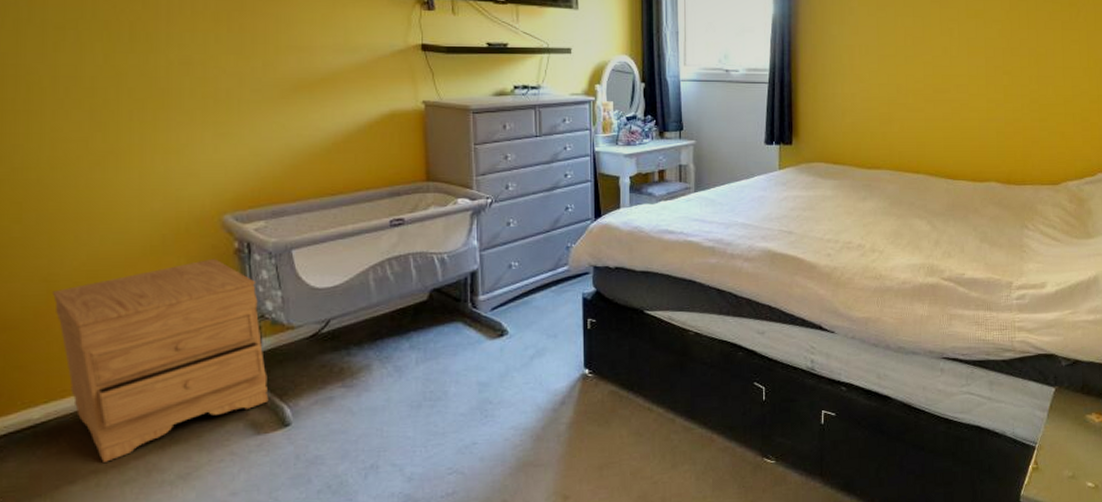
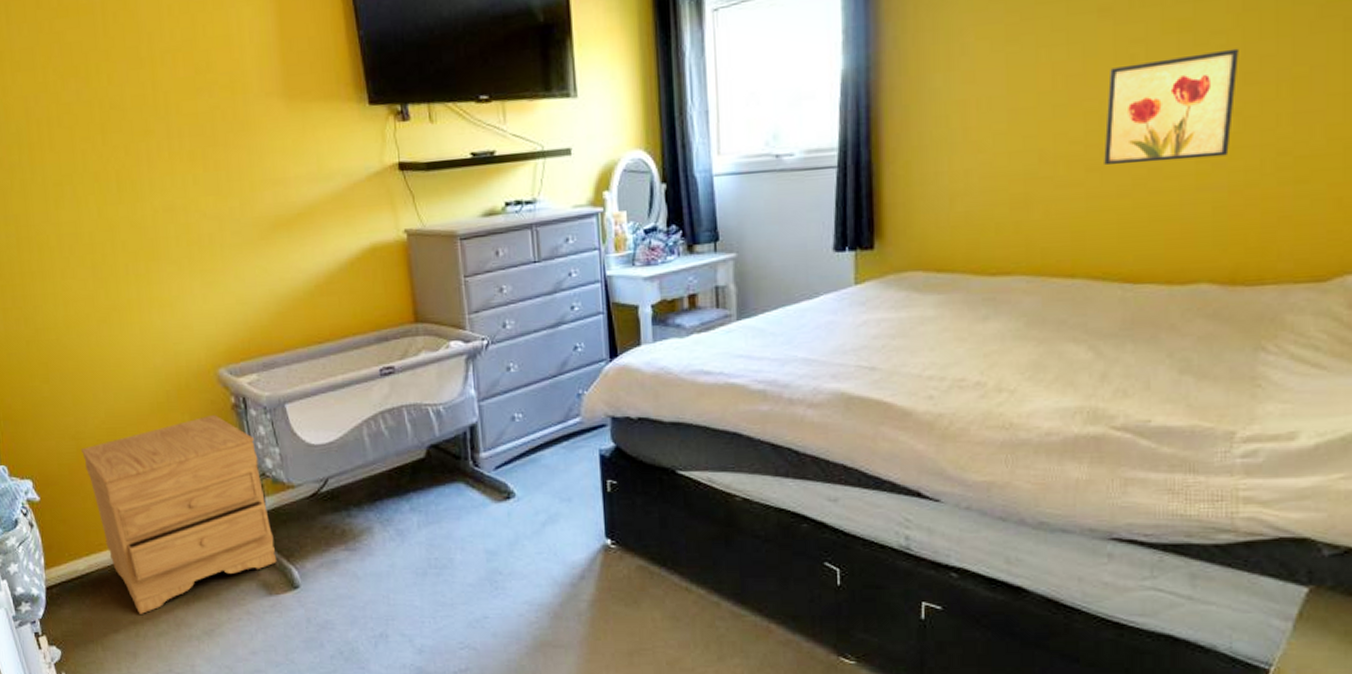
wall art: none [935,32,1008,100] -> present [1104,48,1239,166]

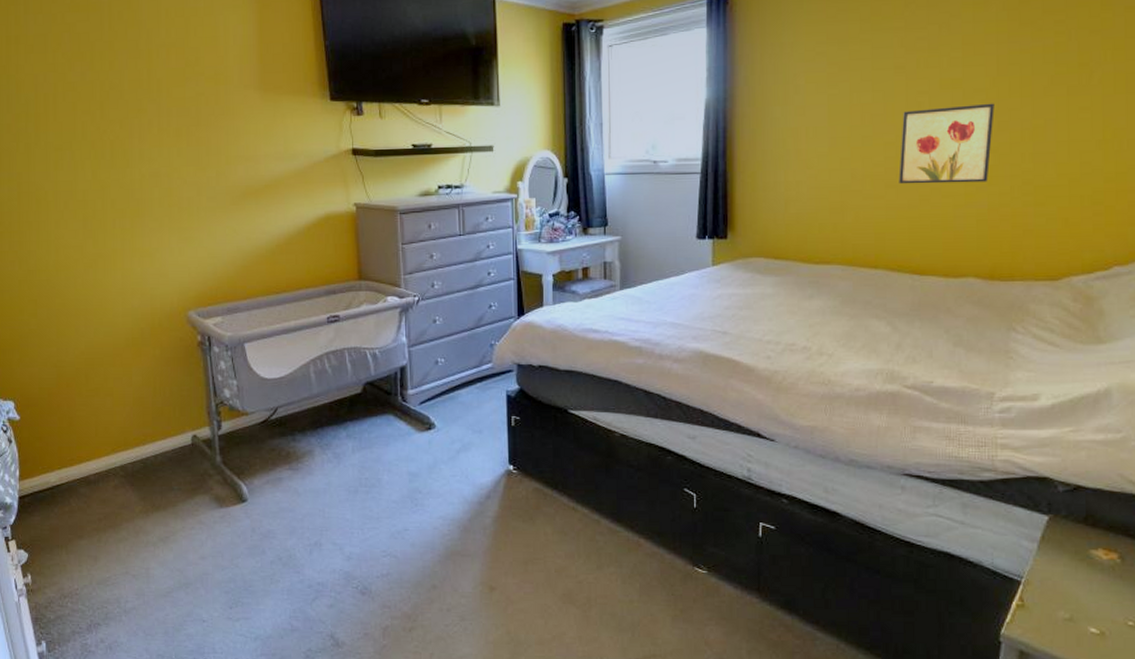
nightstand: present [80,414,277,614] -> none [60,349,229,522]

